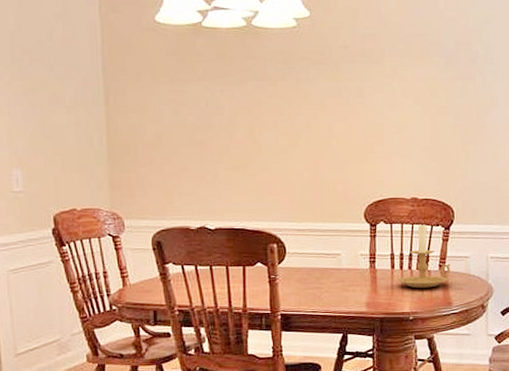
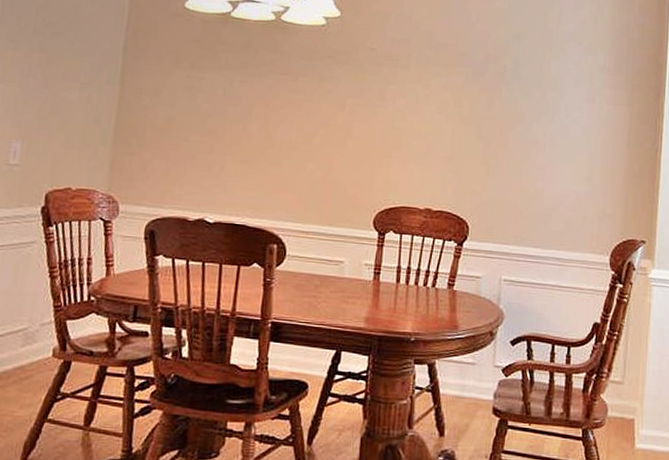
candle holder: present [397,222,451,288] -> none [401,235,461,308]

